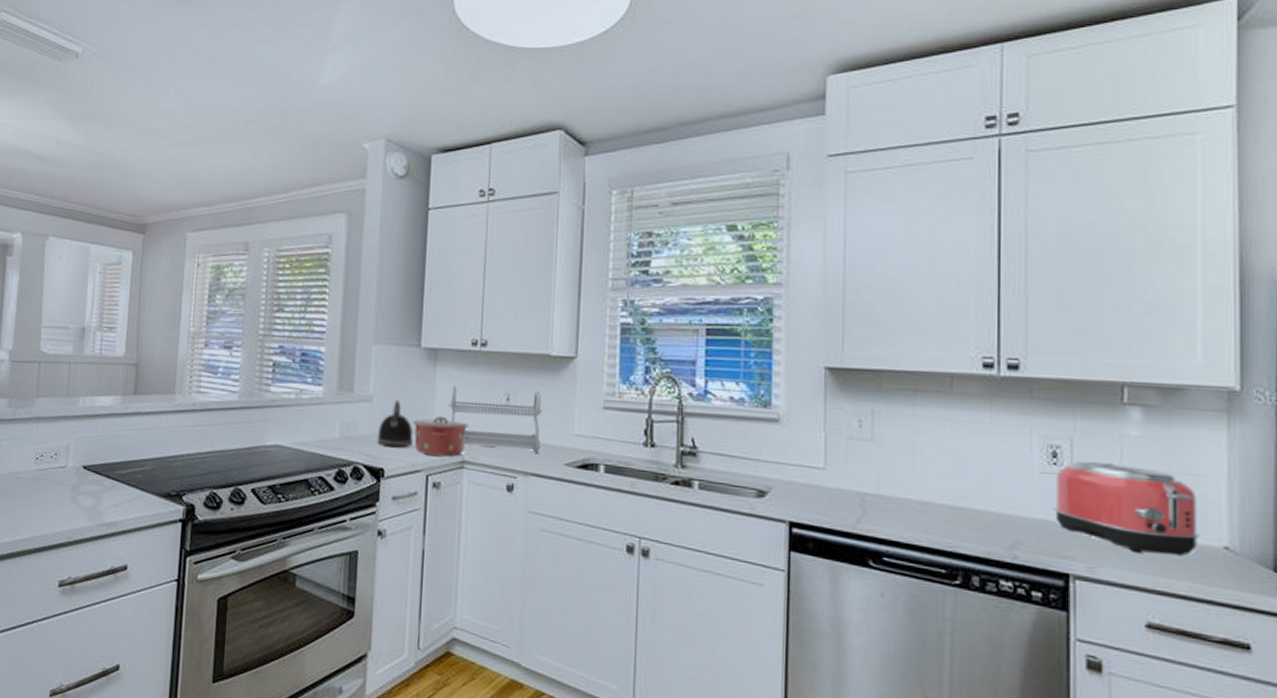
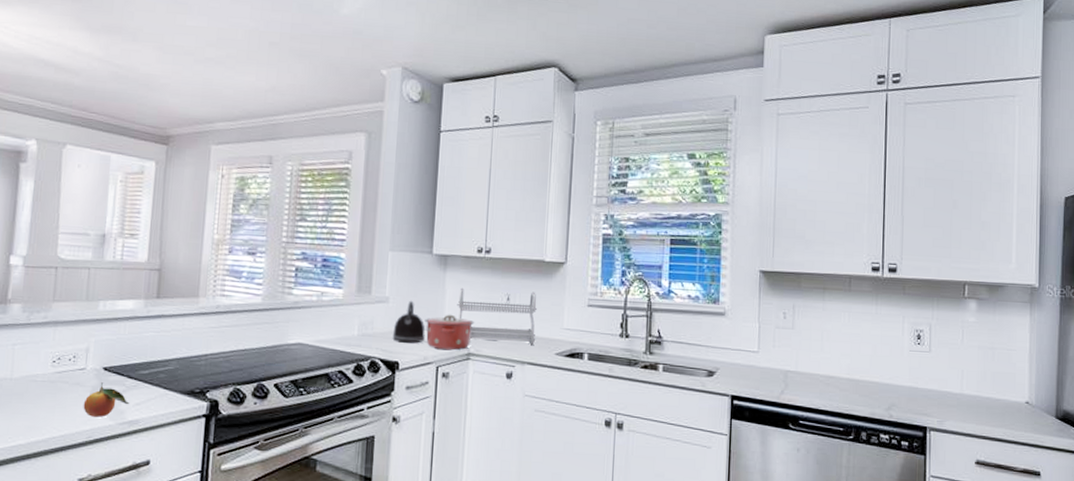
fruit: none [64,481,108,519] -> present [83,382,130,418]
toaster: present [1053,460,1201,556] -> none [917,341,1012,410]

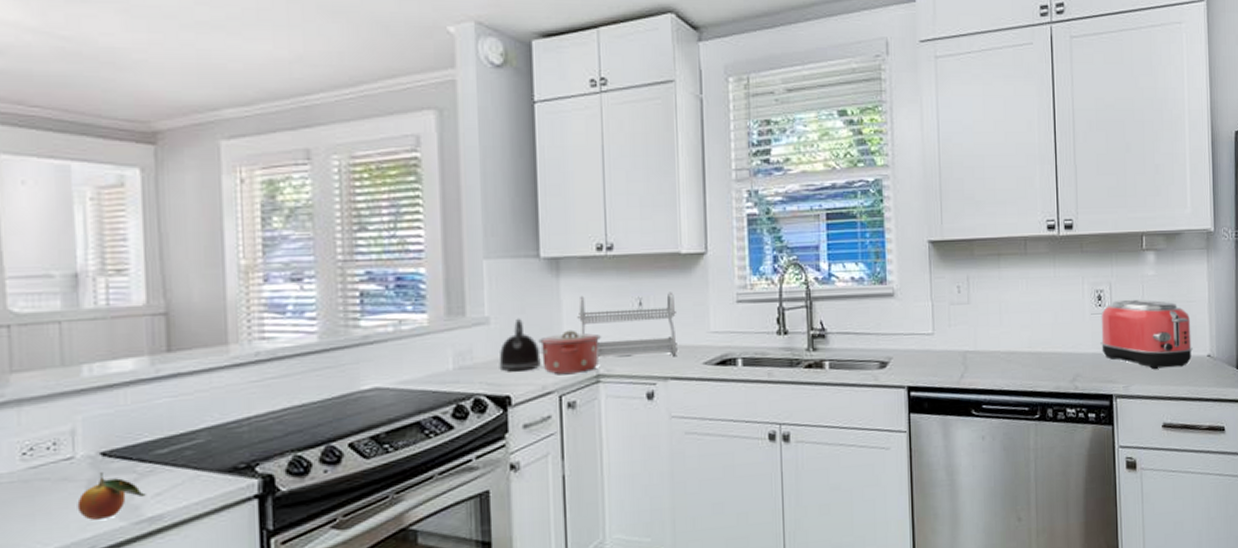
toaster: none [917,341,1012,410] -> present [1100,299,1194,369]

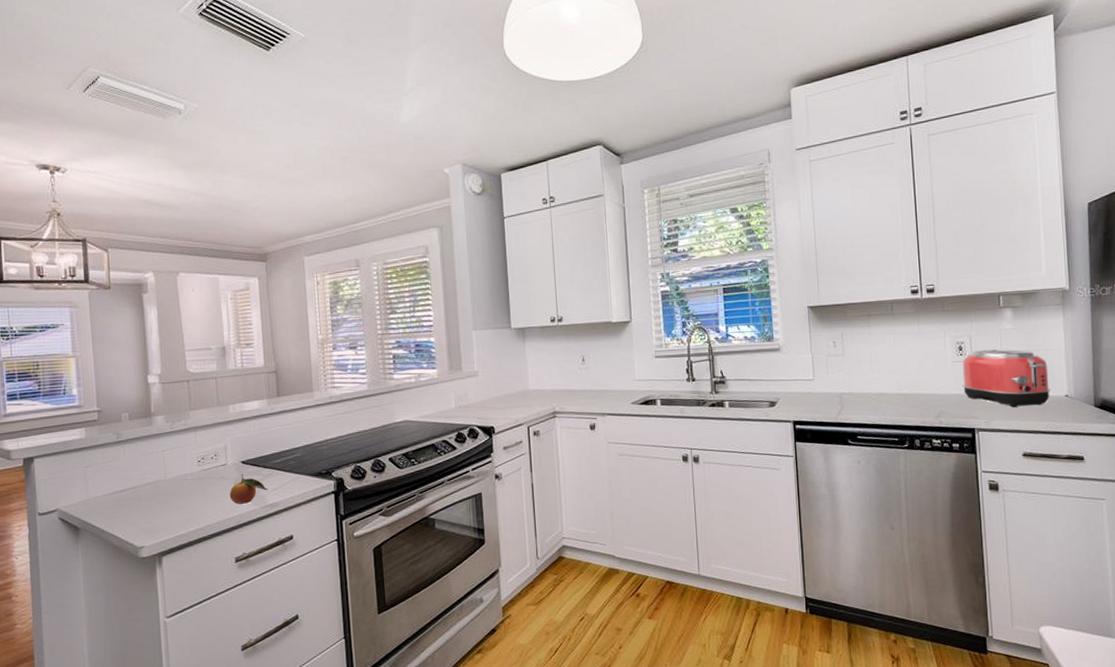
kettle: present [499,318,541,372] -> none [485,371,514,410]
casserole: present [538,330,601,375] -> none [512,379,556,412]
dish rack: present [577,292,677,357] -> none [538,351,612,399]

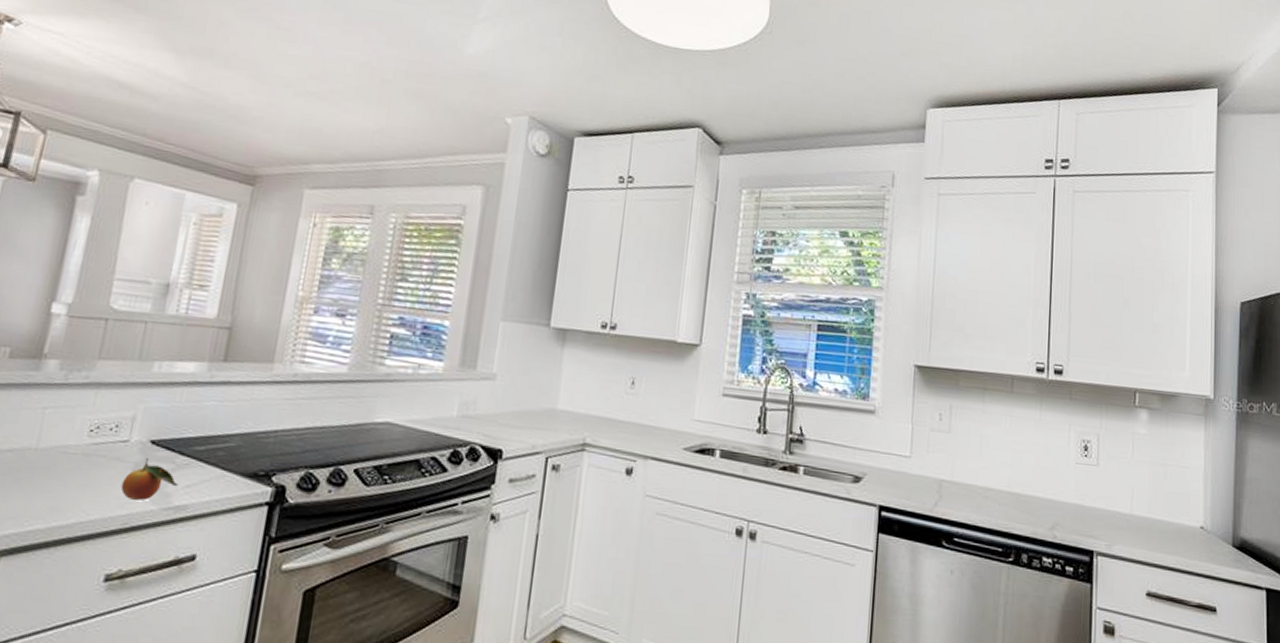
toaster: present [962,348,1052,407] -> none [1084,453,1185,535]

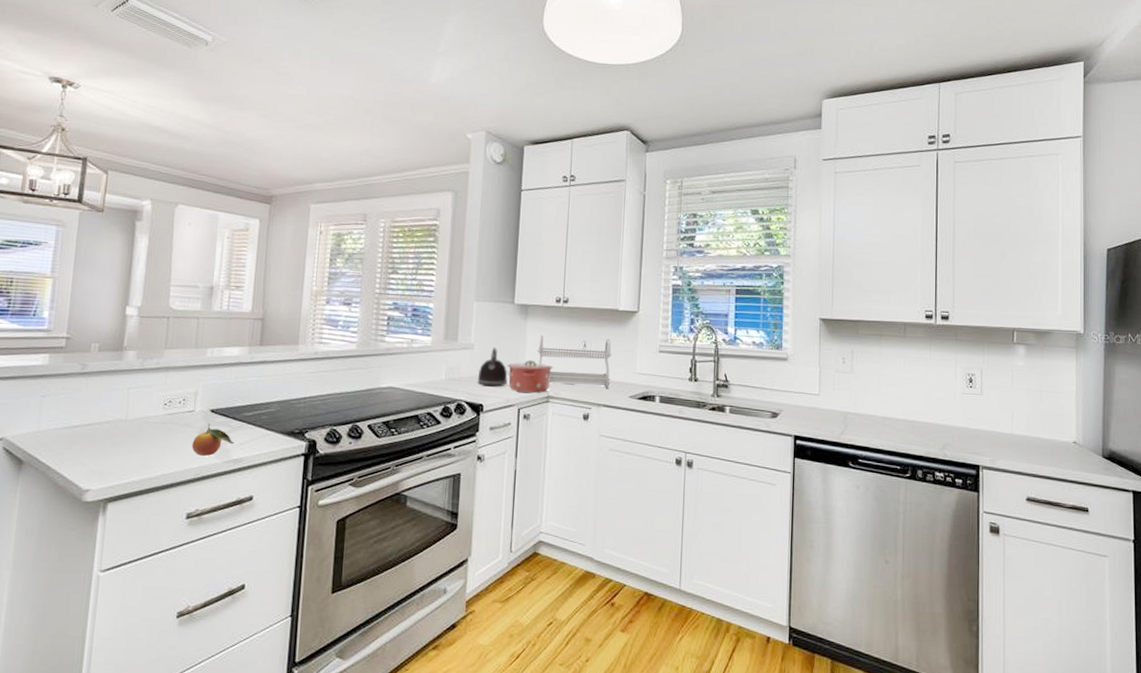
kettle: none [497,378,536,429] -> present [477,347,508,387]
casserole: none [536,397,593,439] -> present [507,359,553,394]
dish rack: none [574,367,665,438] -> present [537,335,612,389]

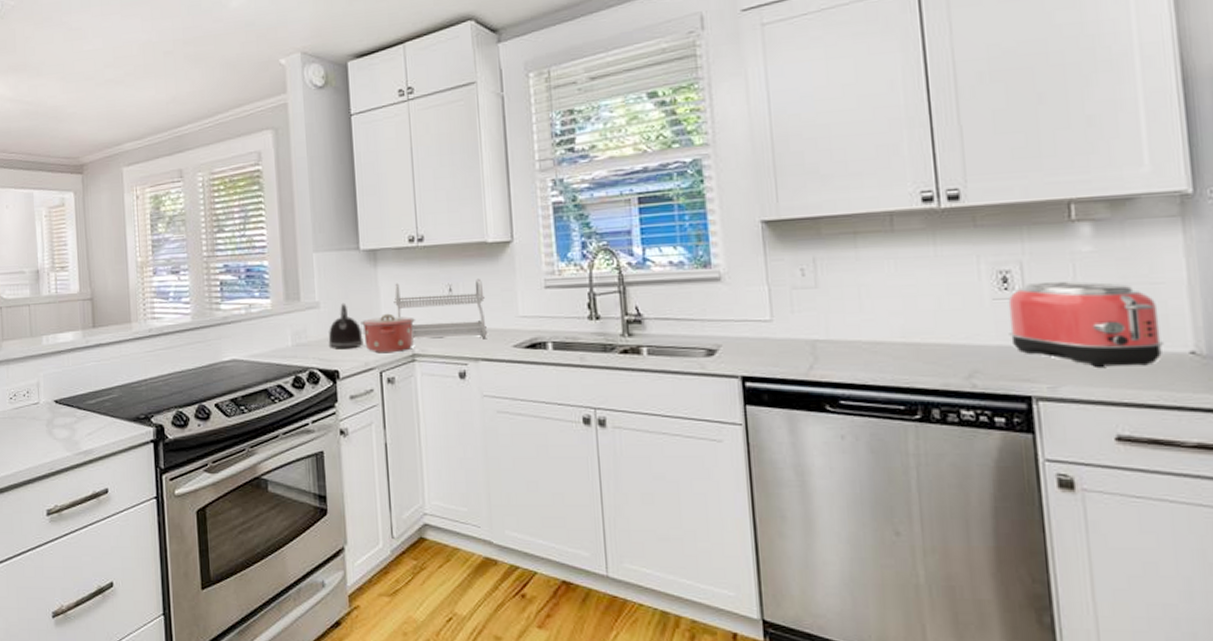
fruit: present [192,423,235,457] -> none [41,415,82,450]
toaster: none [970,384,1060,449] -> present [1008,280,1165,367]

